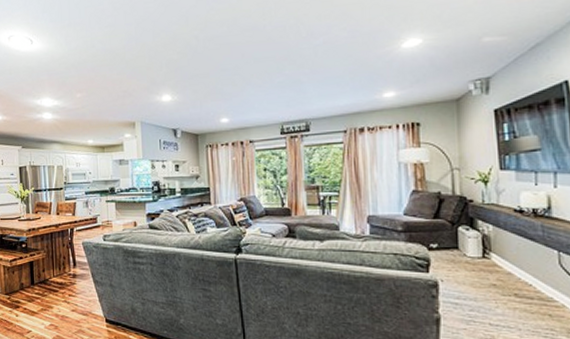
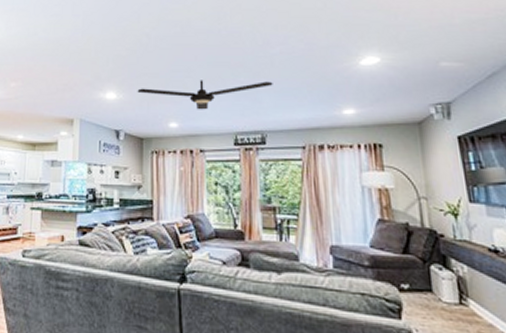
ceiling fan: none [190,72,317,105] -> present [137,80,273,110]

